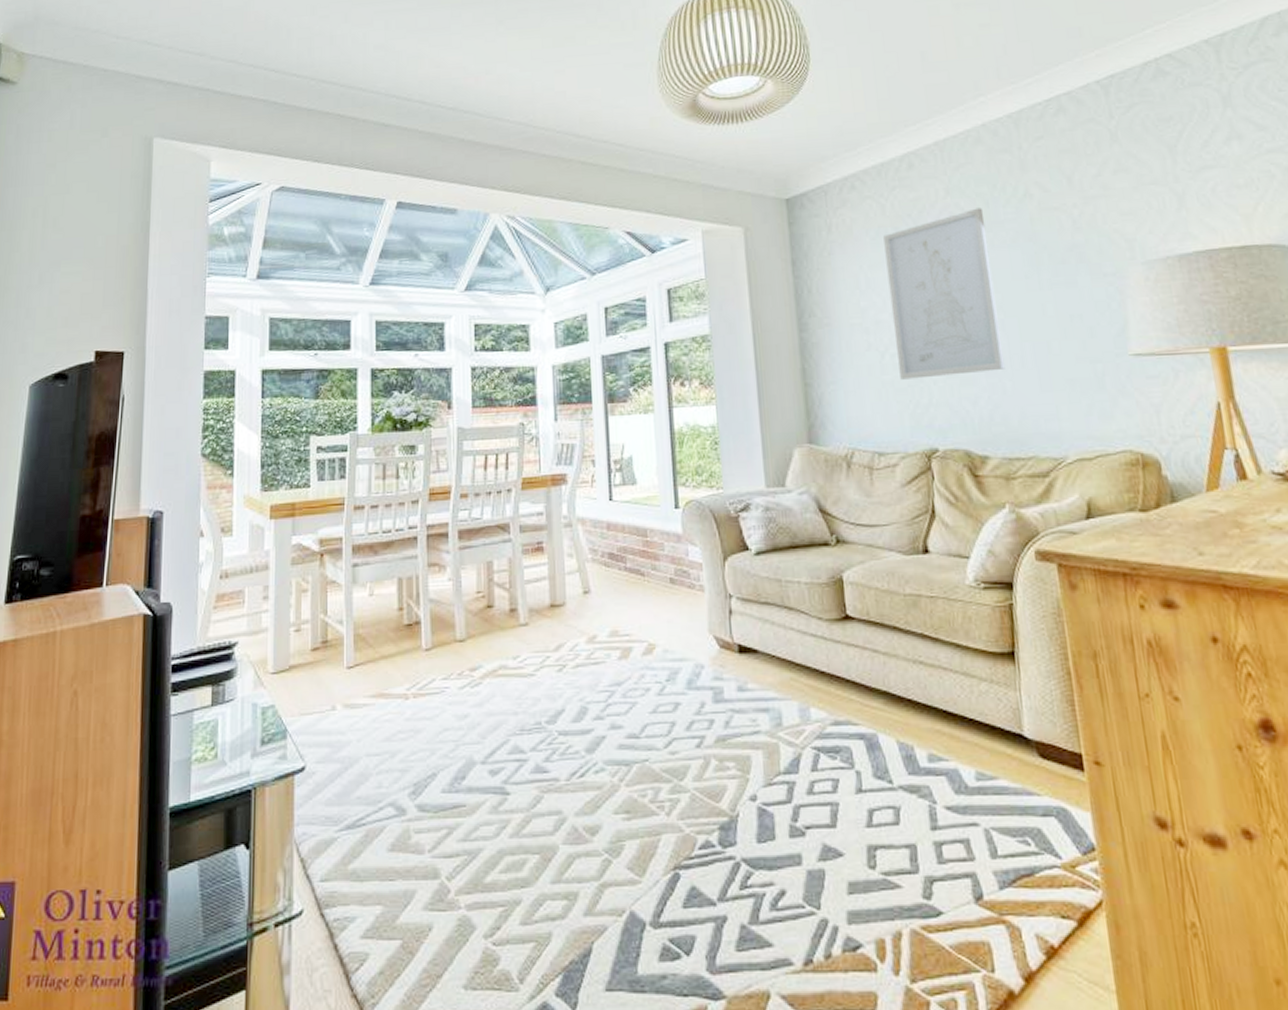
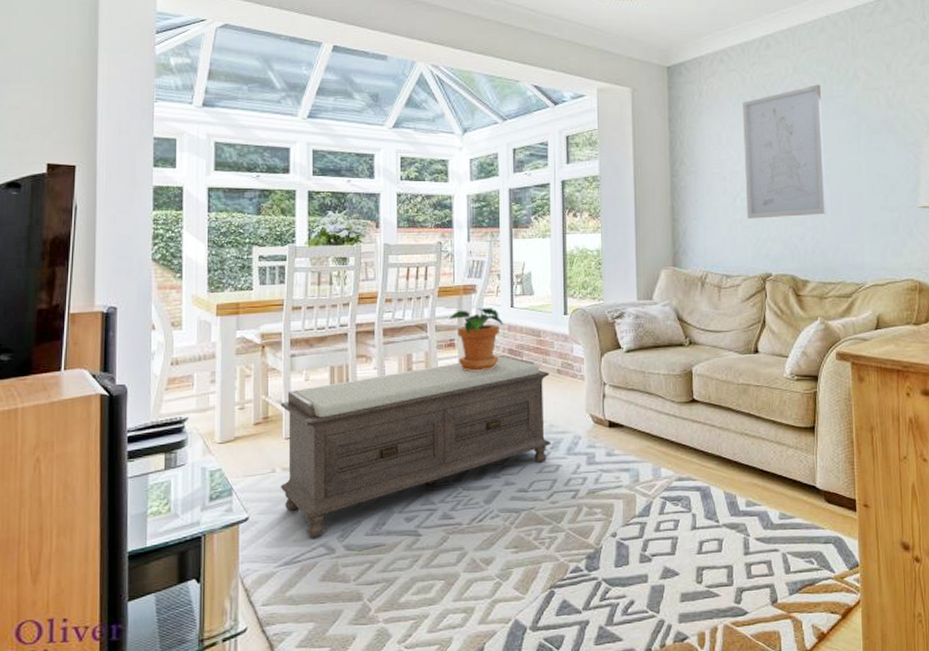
bench: none [341,560,667,793] -> present [280,354,551,537]
potted plant: none [535,502,601,582] -> present [448,308,503,371]

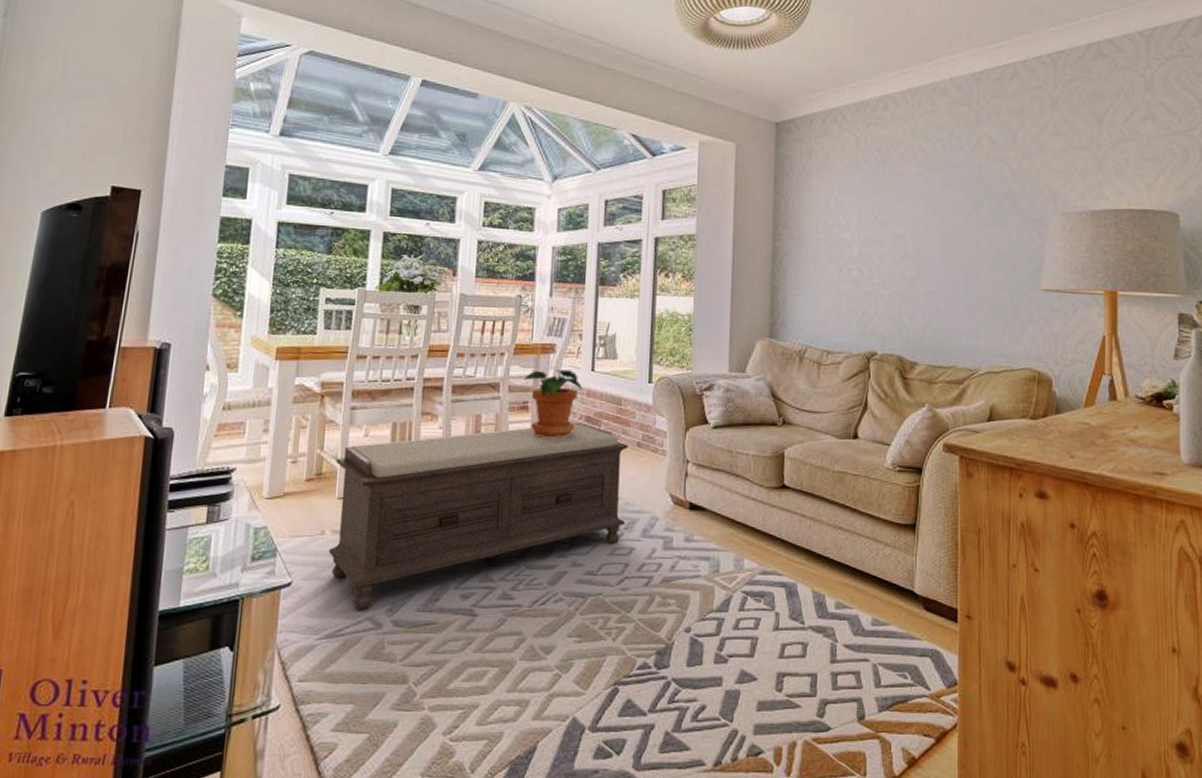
wall art: present [743,84,827,219] -> none [853,151,941,292]

